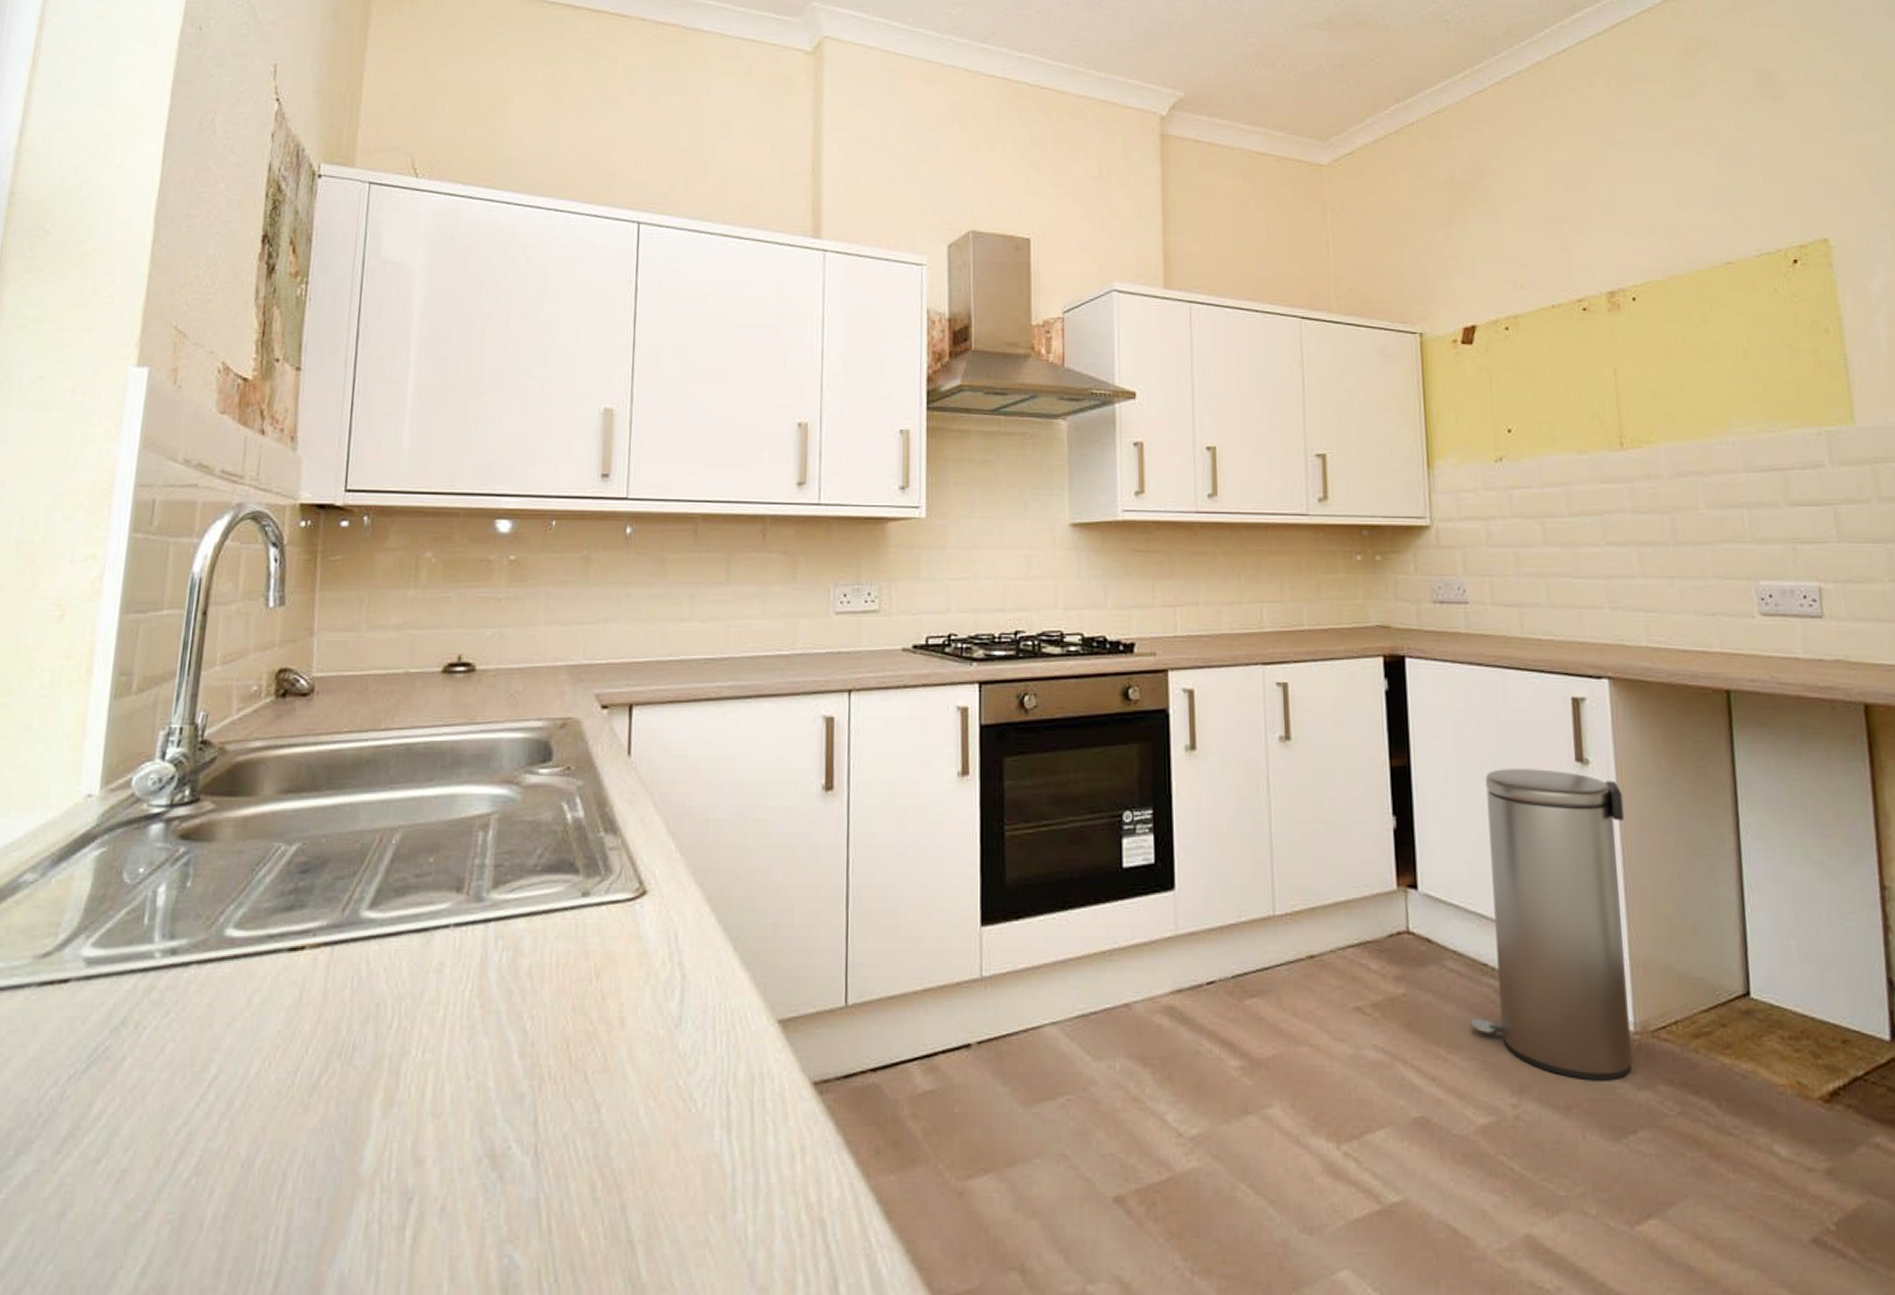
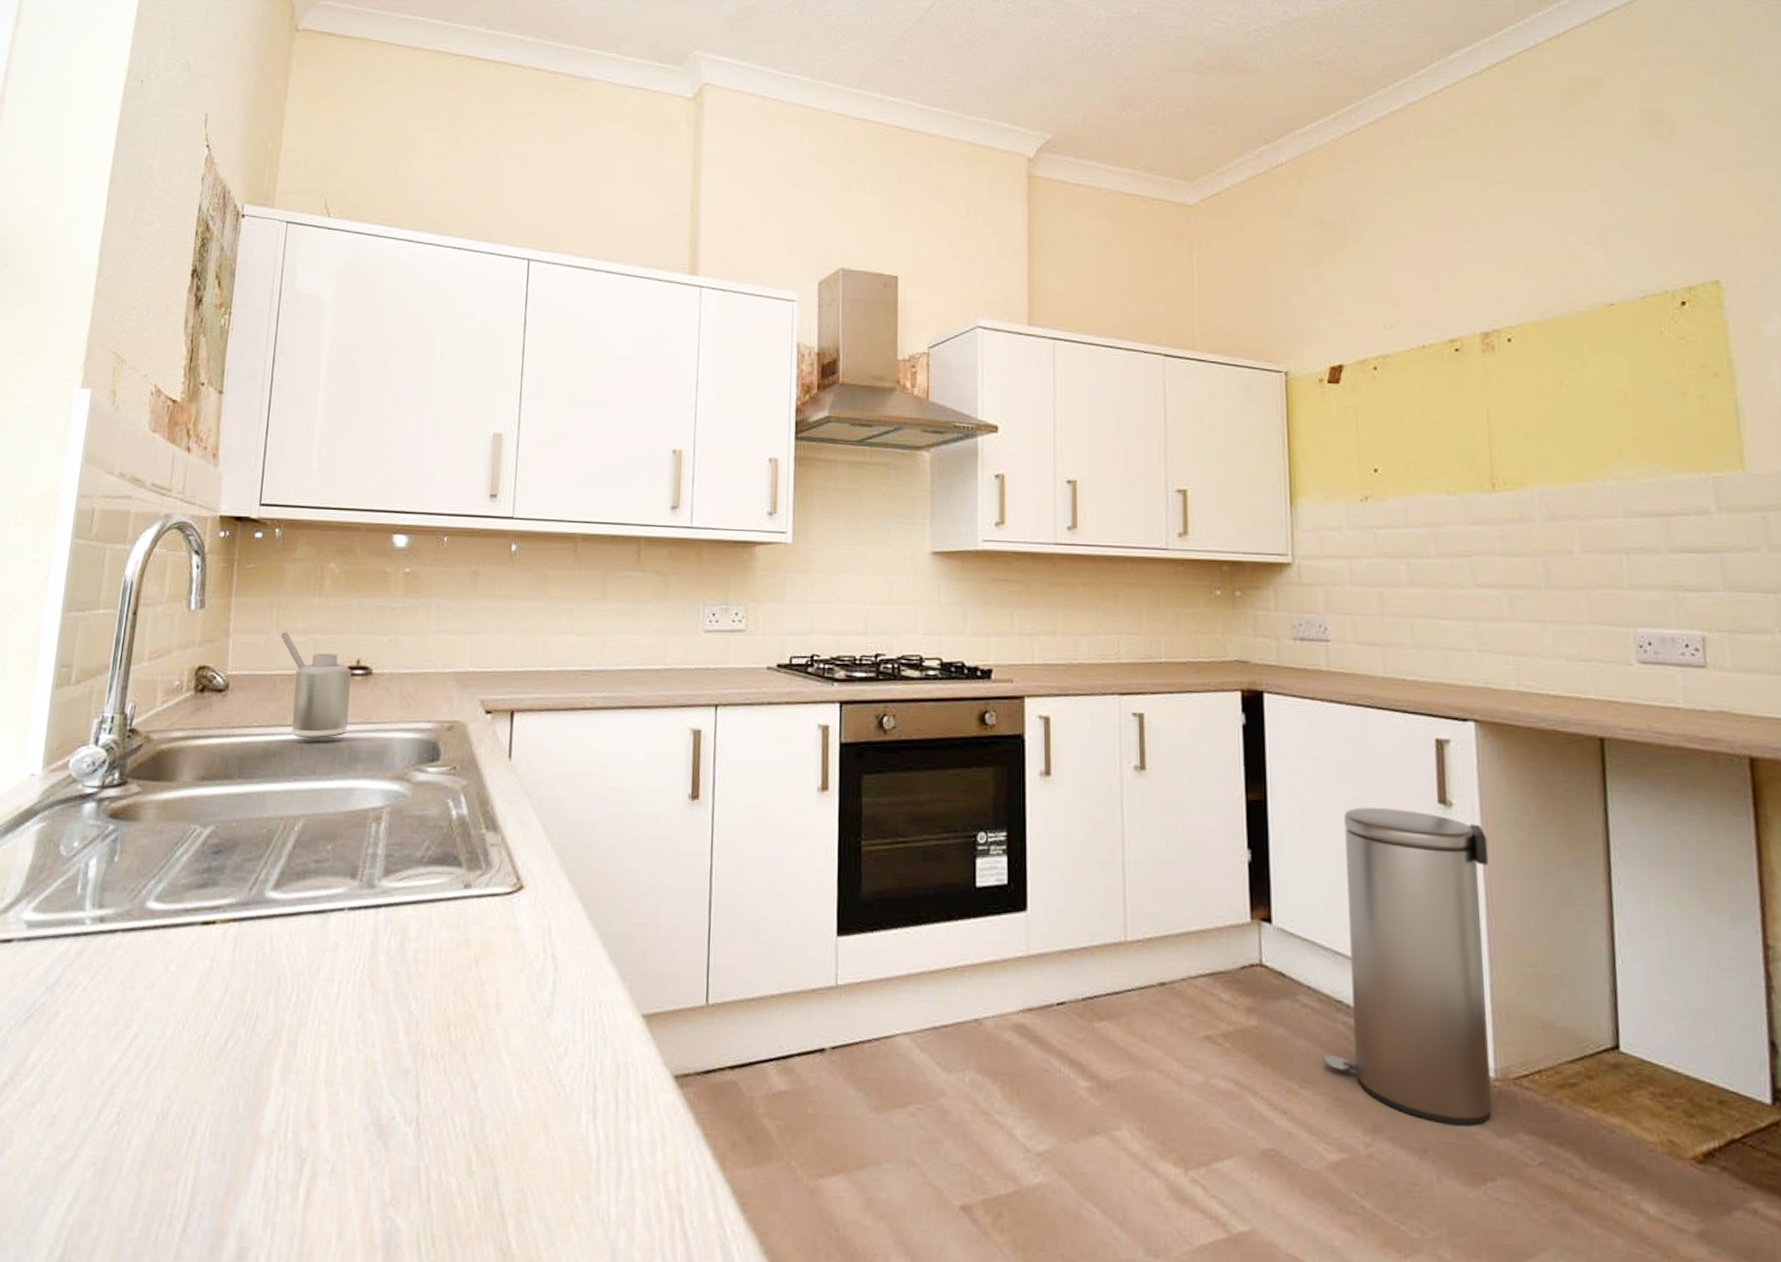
soap dispenser: none [371,628,452,742] -> present [280,632,352,738]

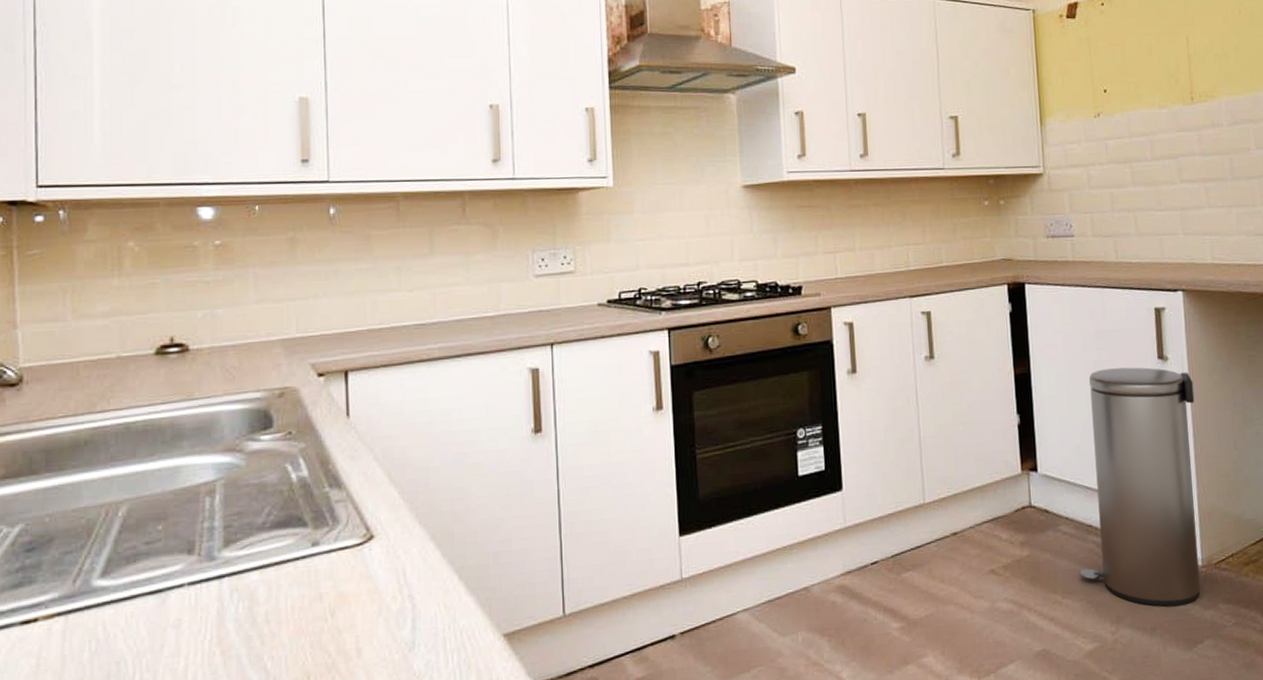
soap dispenser: present [280,632,352,738] -> none [78,317,167,423]

